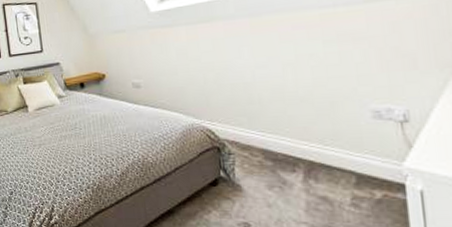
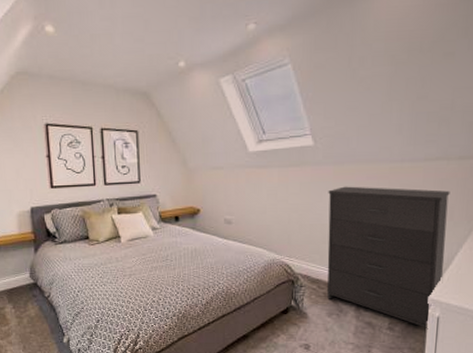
dresser: none [247,34,419,207] -> present [327,186,450,329]

